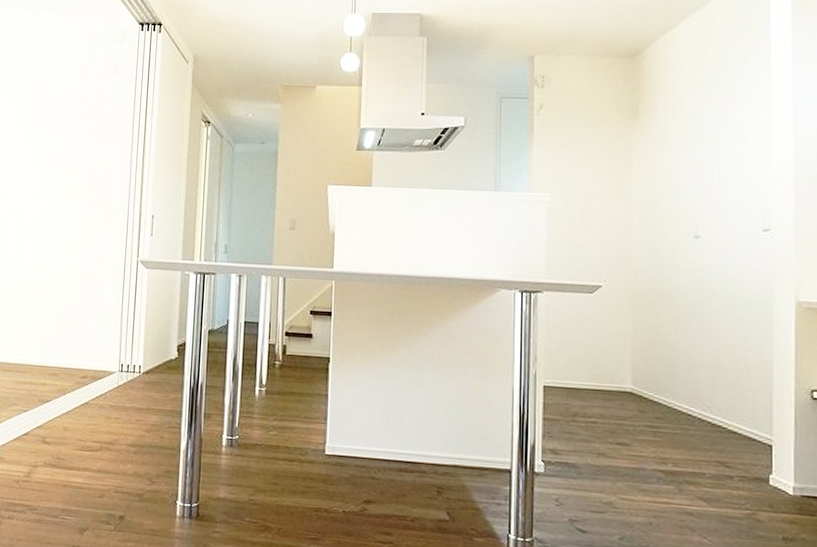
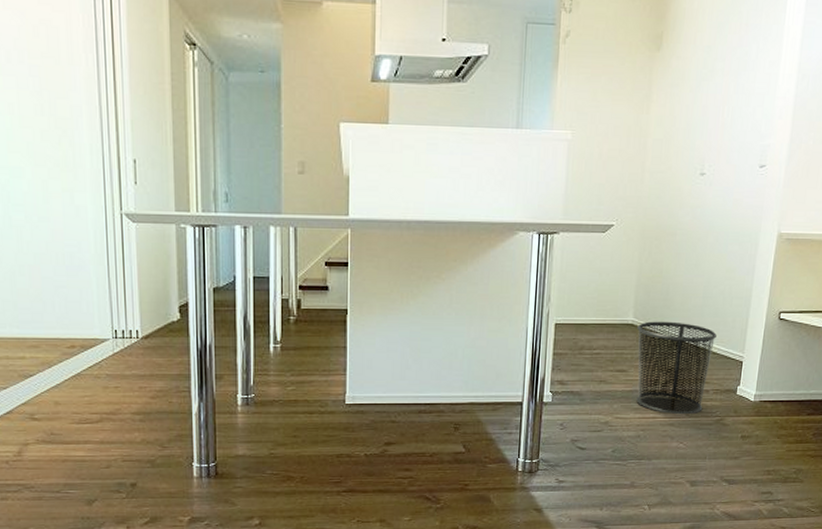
waste bin: none [637,390,735,504] -> present [636,321,717,415]

